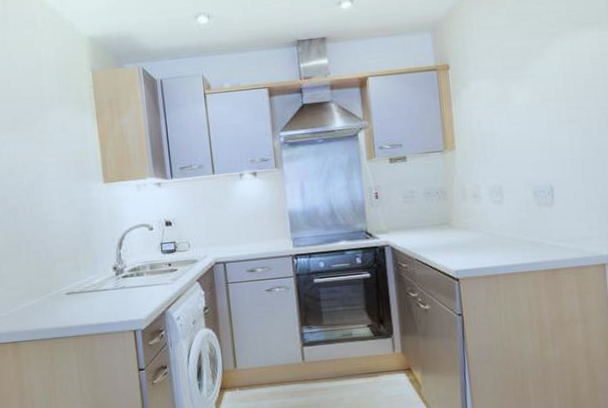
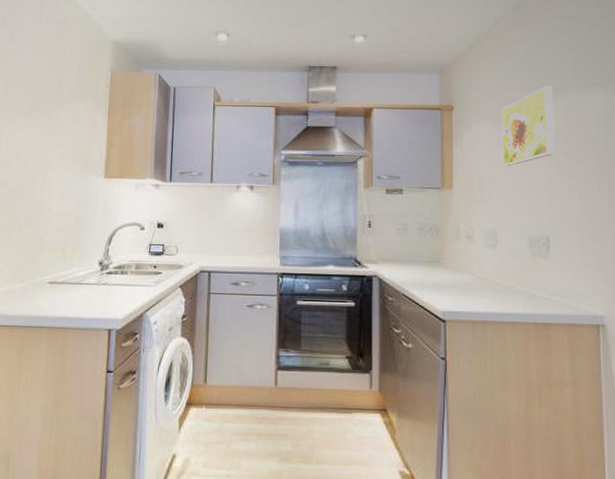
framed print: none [497,31,554,121] -> present [501,86,555,167]

